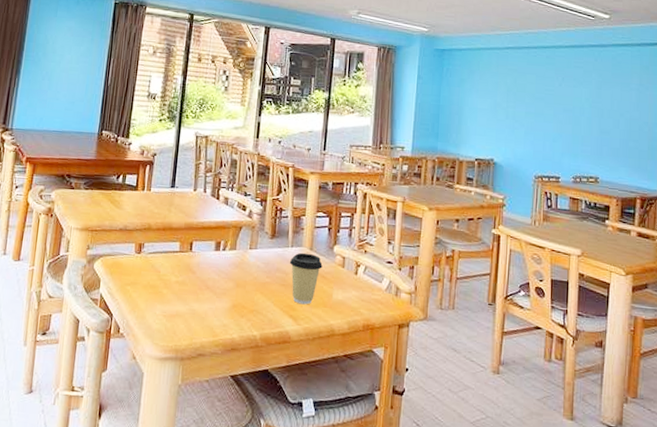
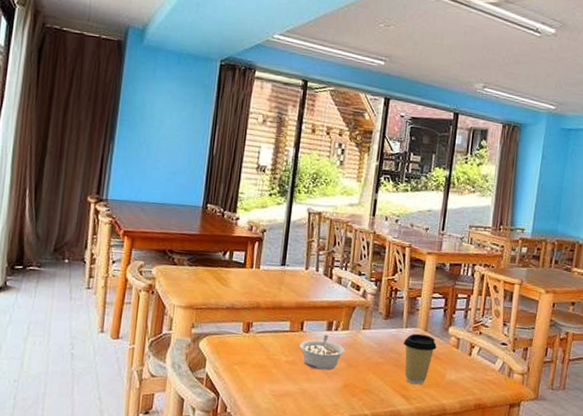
legume: none [189,254,233,291] -> present [299,334,345,370]

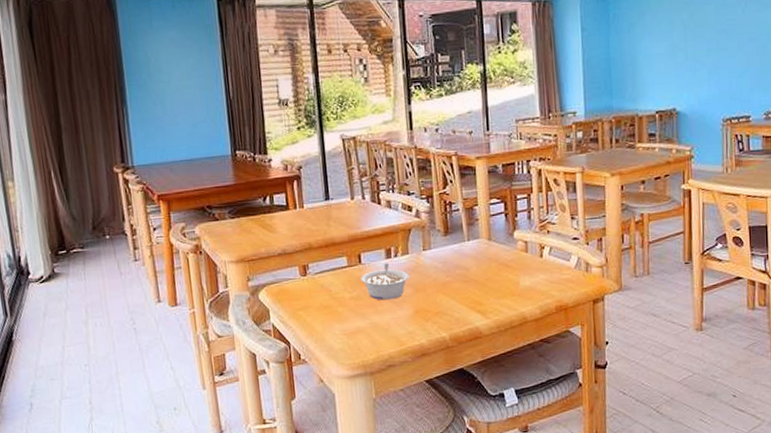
coffee cup: present [403,333,437,385] -> none [468,244,504,298]

